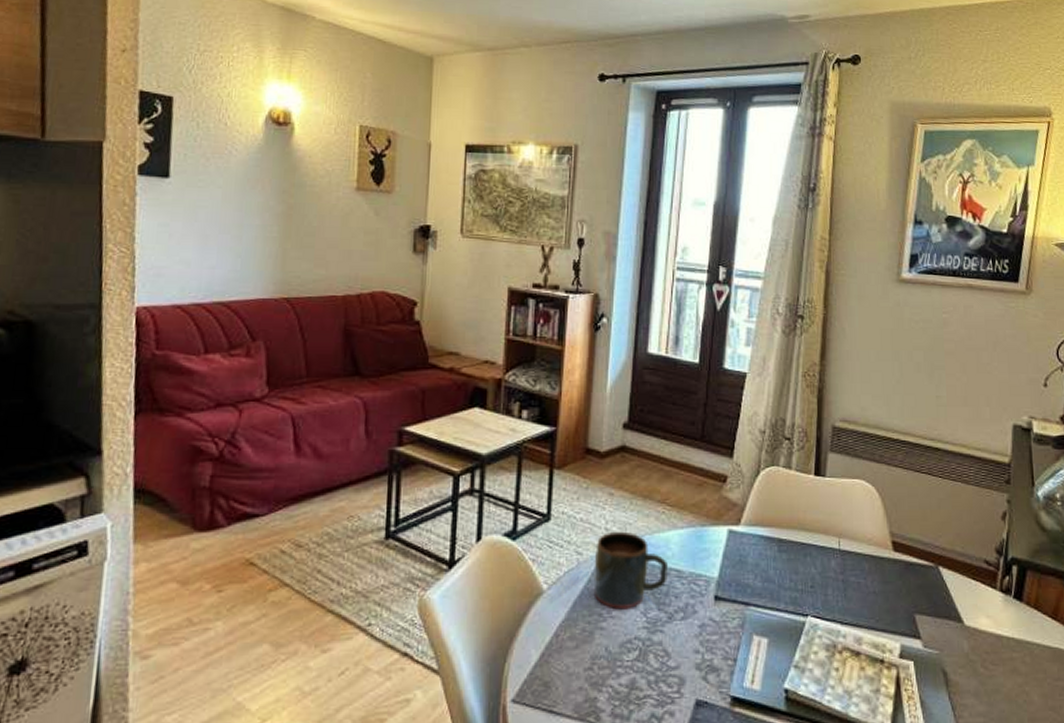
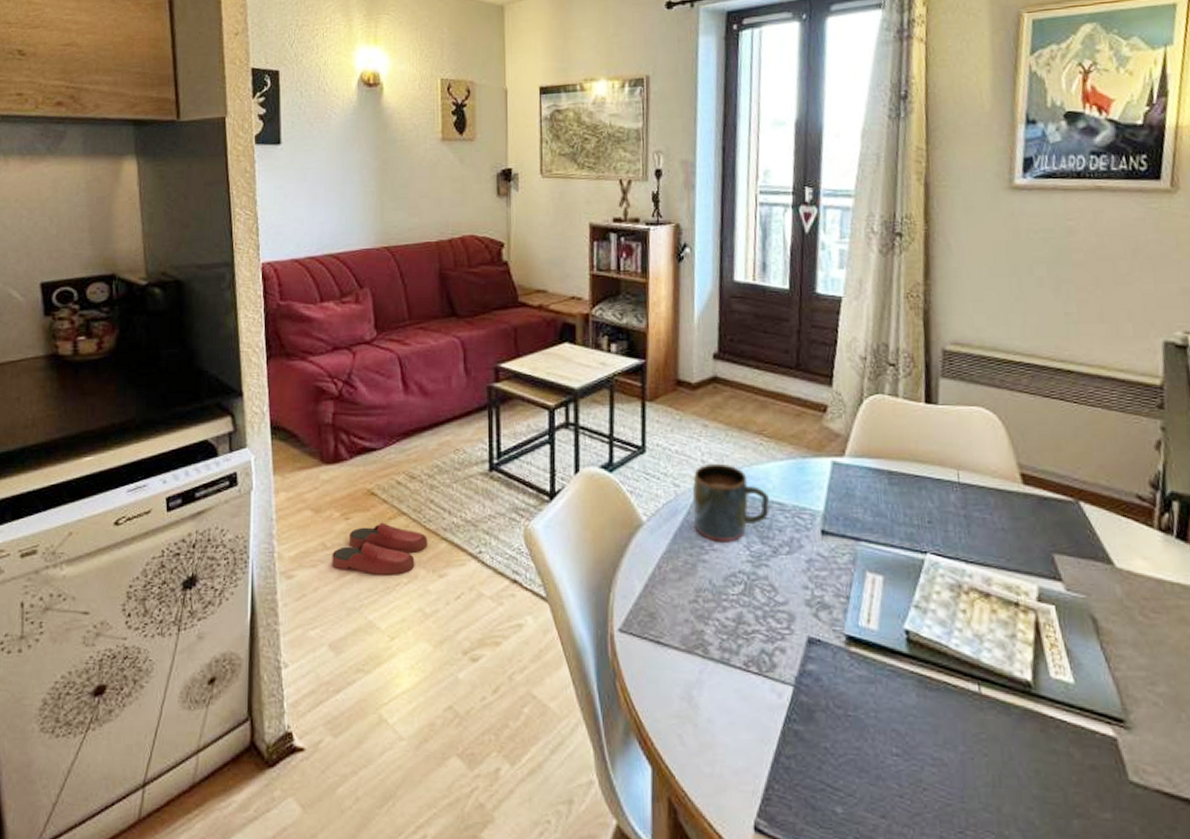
slippers: none [198,595,312,652] -> present [332,522,428,575]

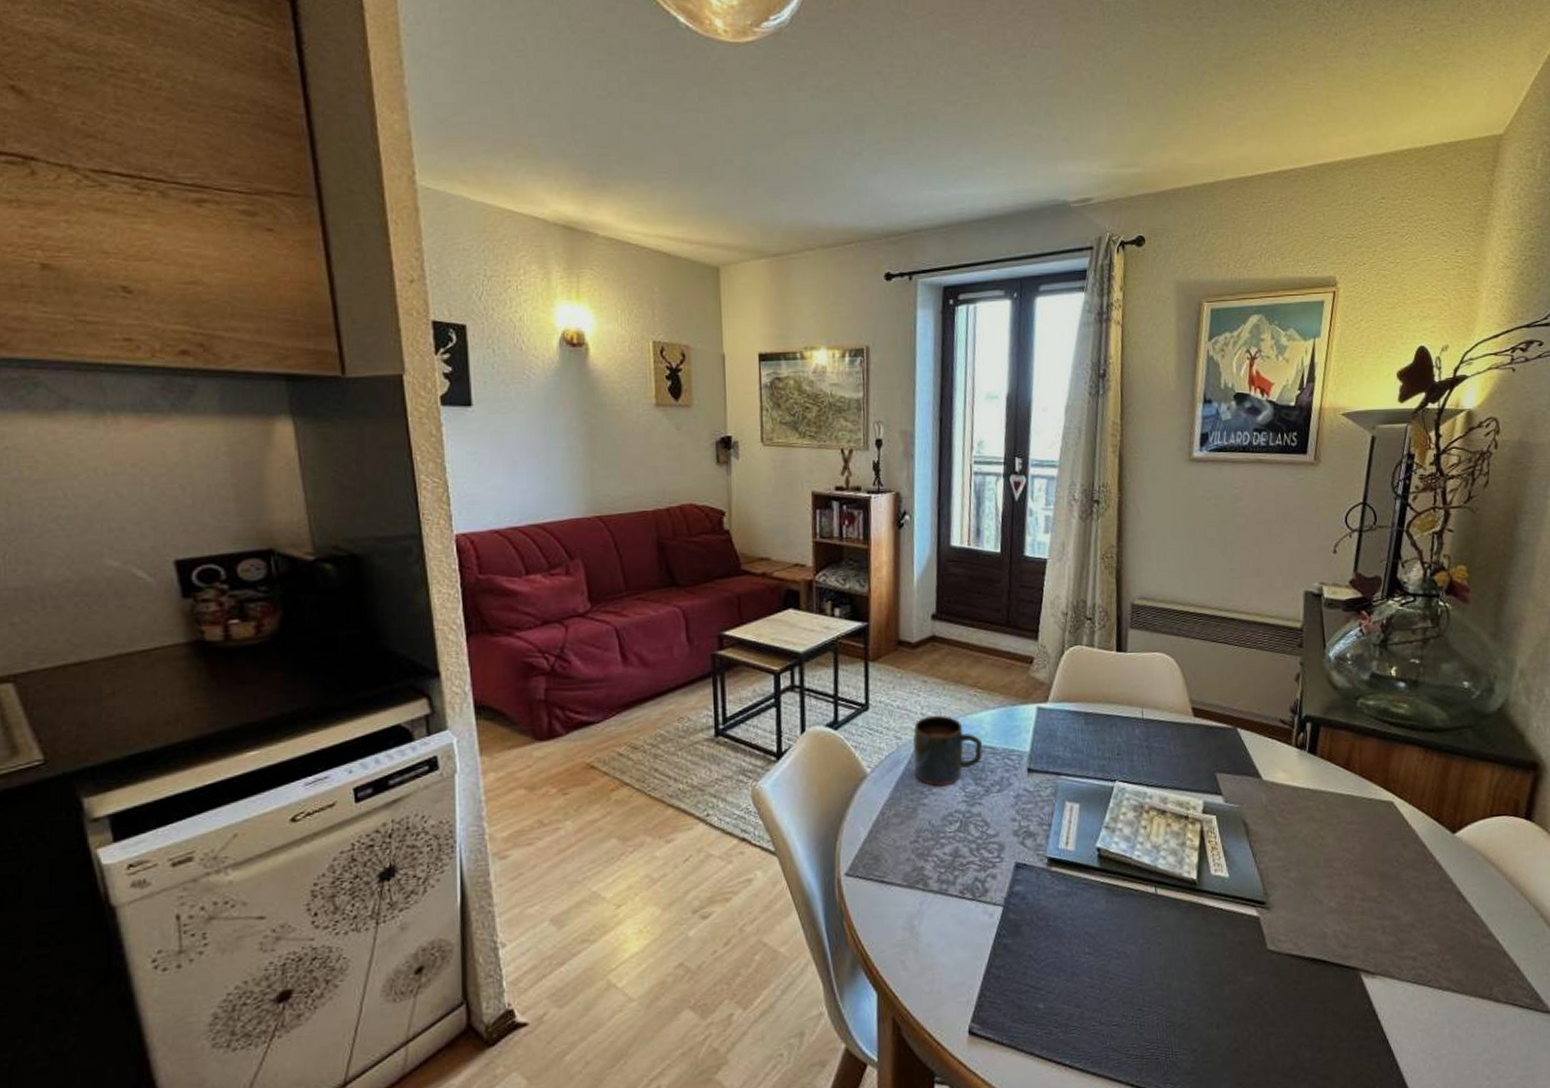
slippers: present [332,522,428,575] -> none [550,794,653,847]

